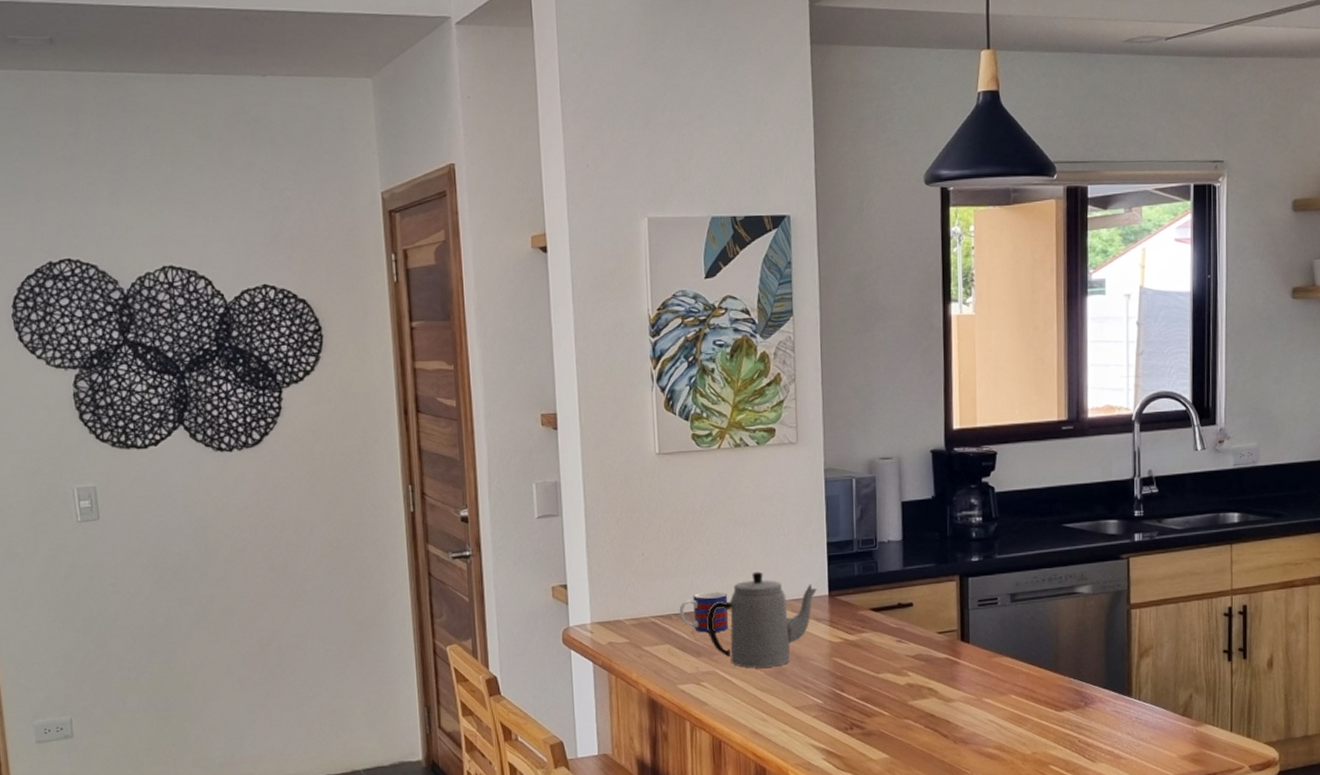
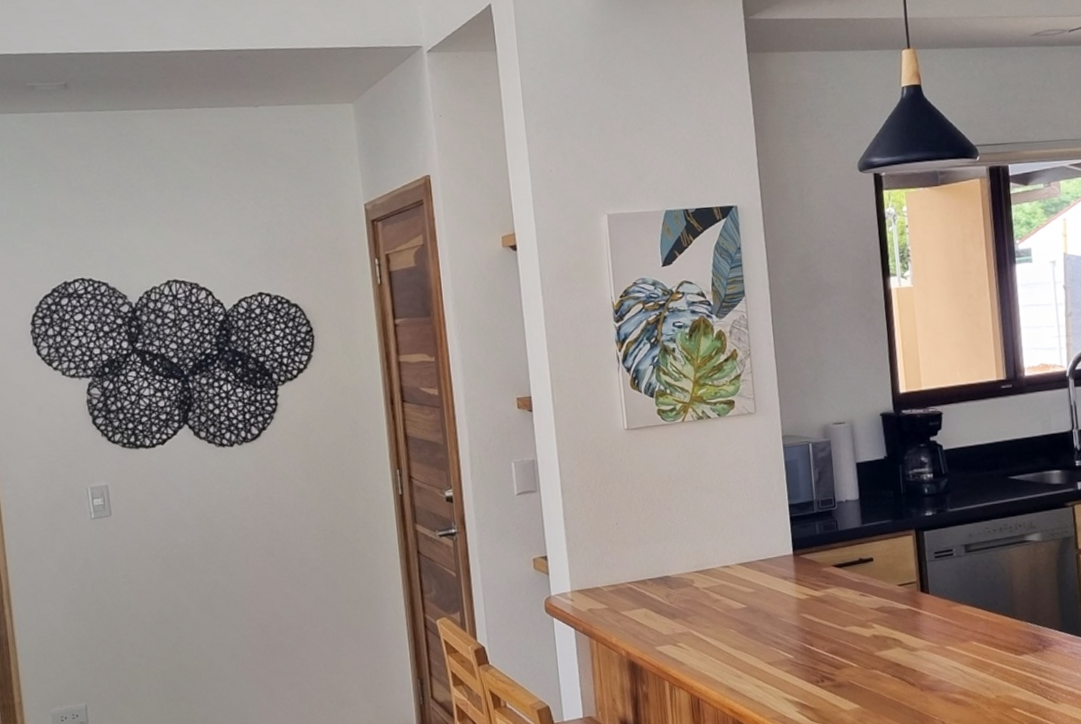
mug: present [679,591,729,633] -> none [653,555,701,596]
teapot: present [707,571,818,668] -> none [679,535,783,627]

